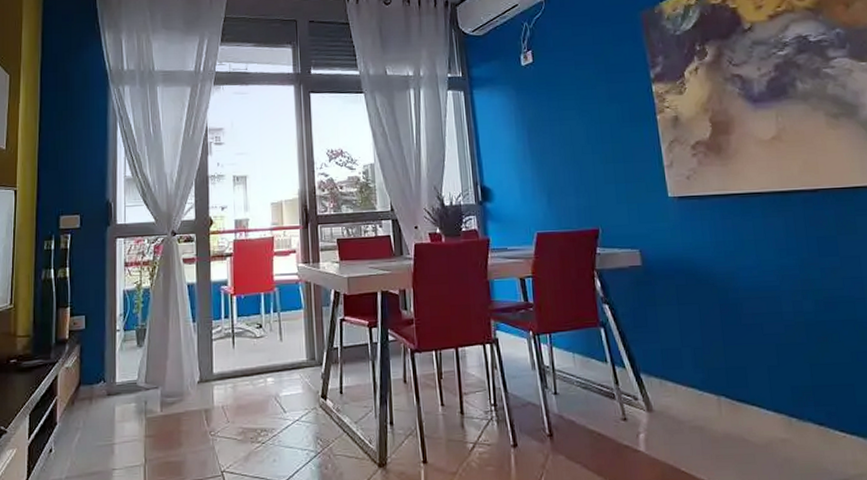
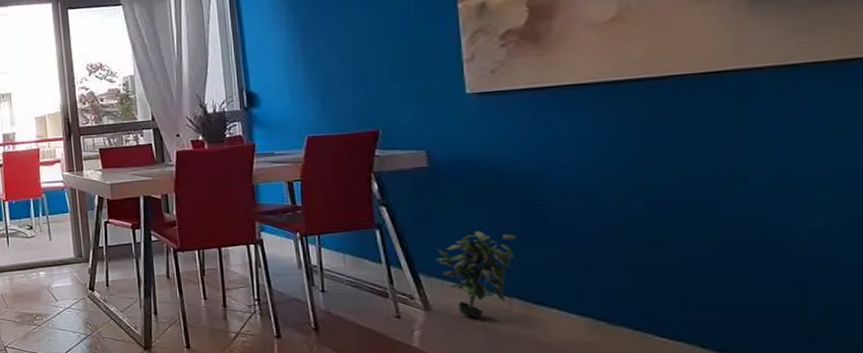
potted plant: none [653,329,719,419] -> present [435,231,516,319]

